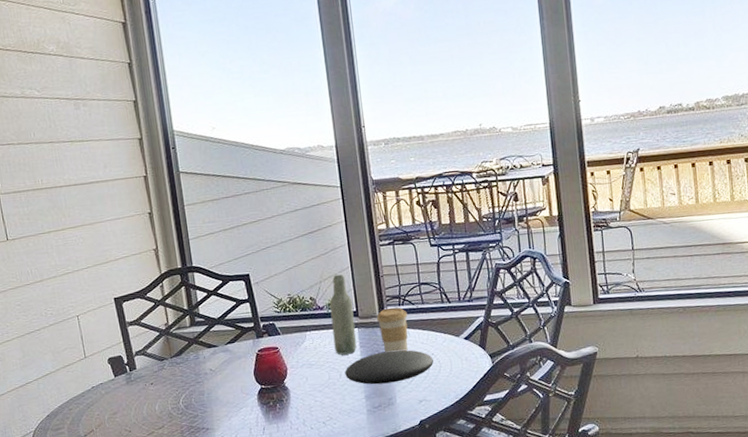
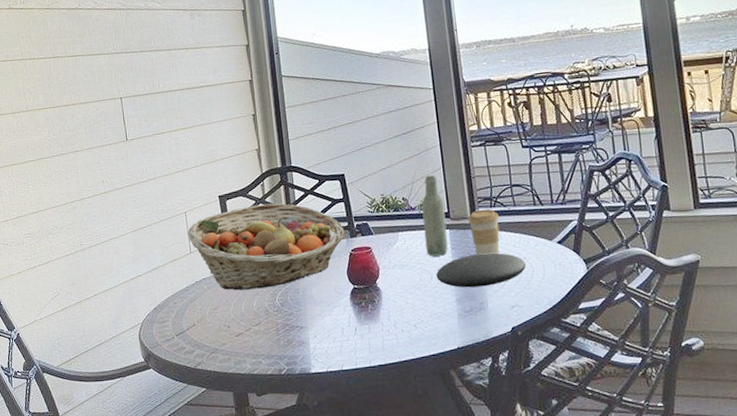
fruit basket: none [80,304,251,395] -> present [187,203,345,291]

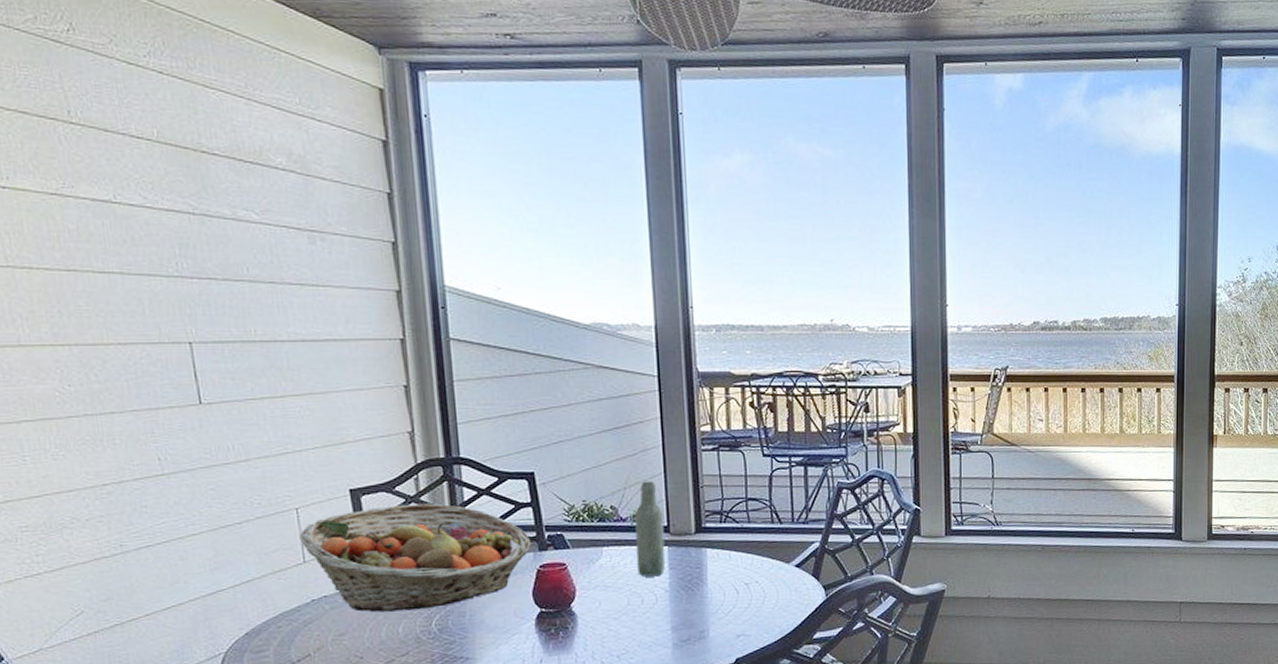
plate: present [436,252,526,288] -> none [648,575,757,614]
coffee cup: present [468,209,500,255] -> none [691,524,730,577]

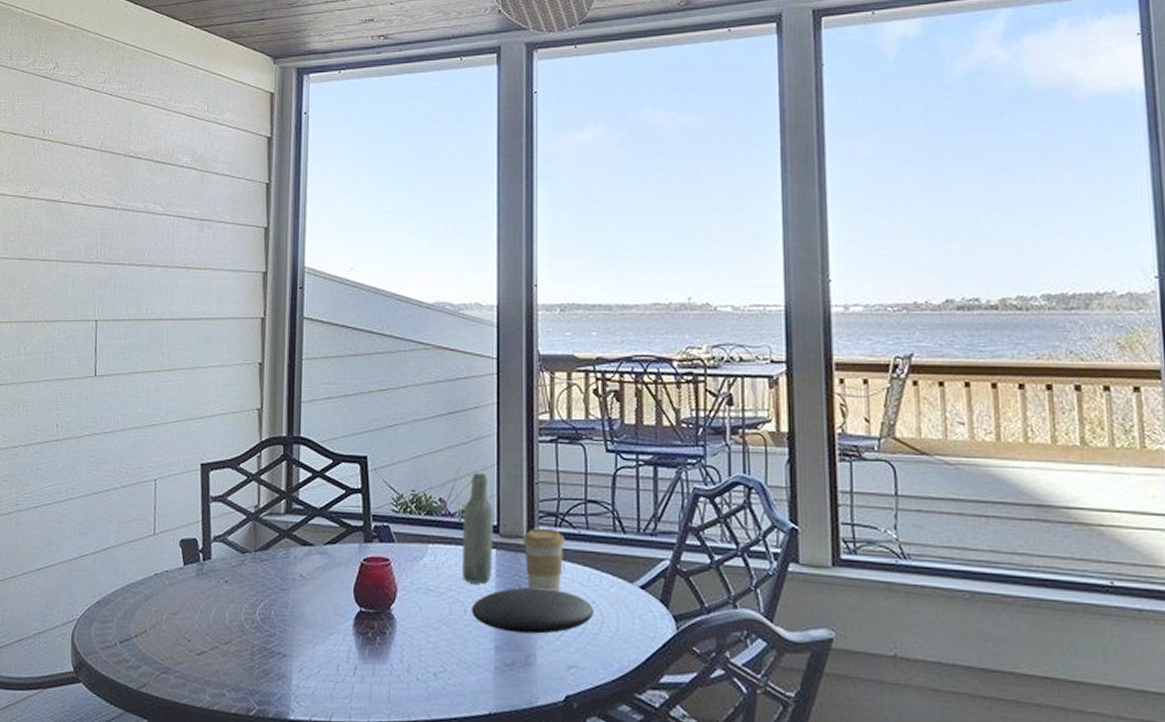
fruit basket: present [299,503,532,613] -> none [153,482,358,595]
plate: none [648,575,757,614] -> present [472,587,593,634]
coffee cup: none [691,524,730,577] -> present [522,527,565,592]

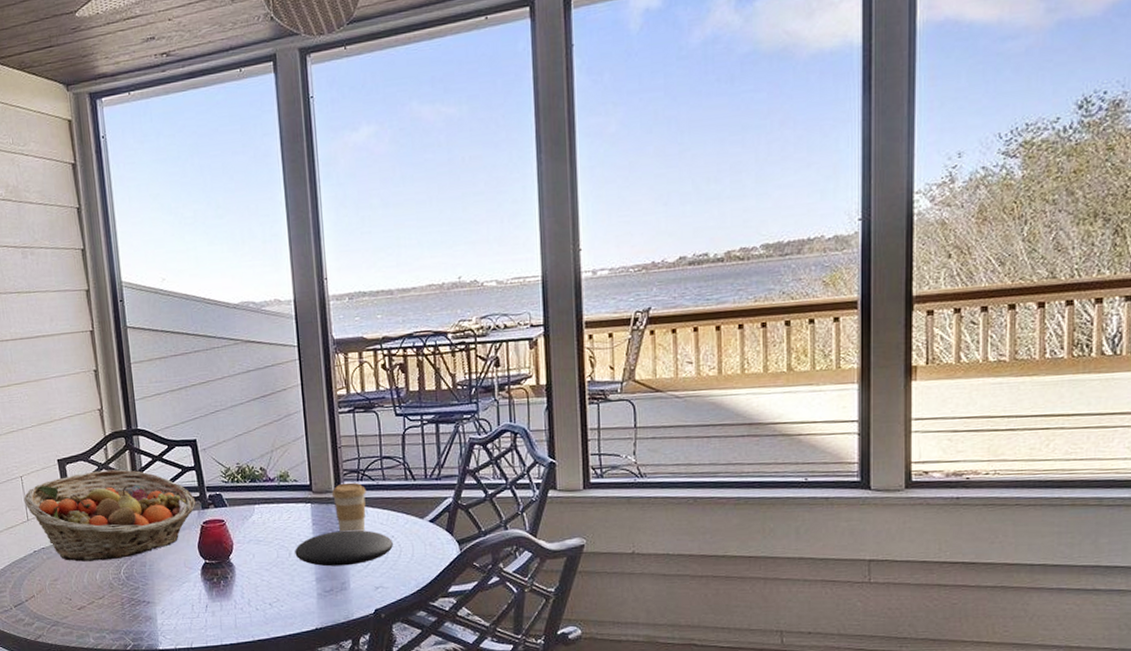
fruit basket: none [153,482,358,595] -> present [23,469,196,562]
bottle: present [462,473,493,584] -> none [280,443,309,532]

